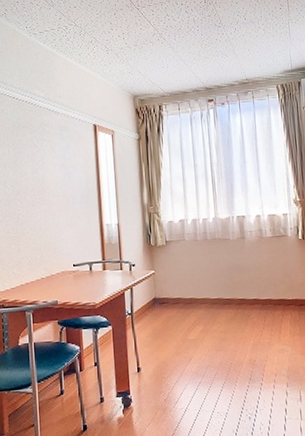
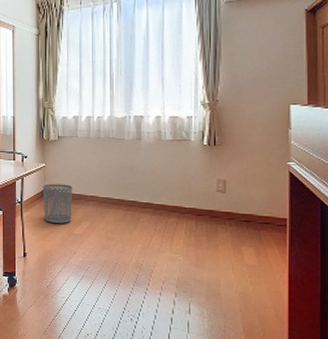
waste bin: none [153,289,185,331] -> present [43,183,73,223]

